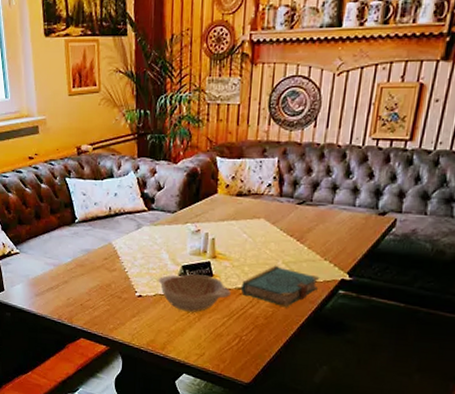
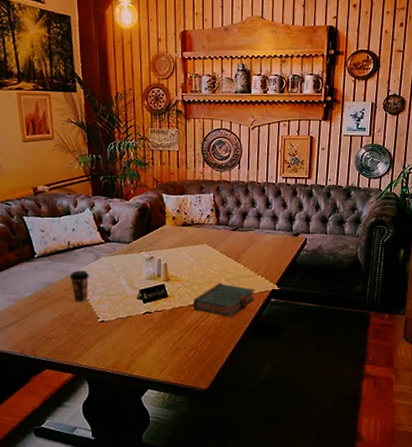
coffee cup: none [109,238,129,274] -> present [69,270,89,302]
decorative bowl: present [158,274,231,313] -> none [118,295,184,331]

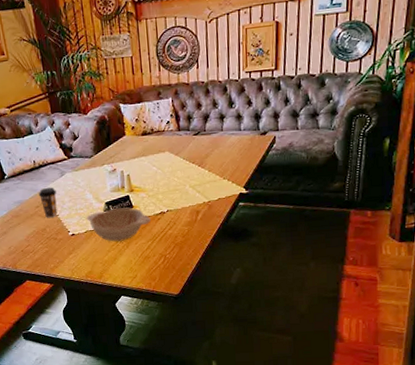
decorative bowl: none [118,295,184,331] -> present [86,207,151,242]
book: present [192,282,256,318] -> none [158,189,222,225]

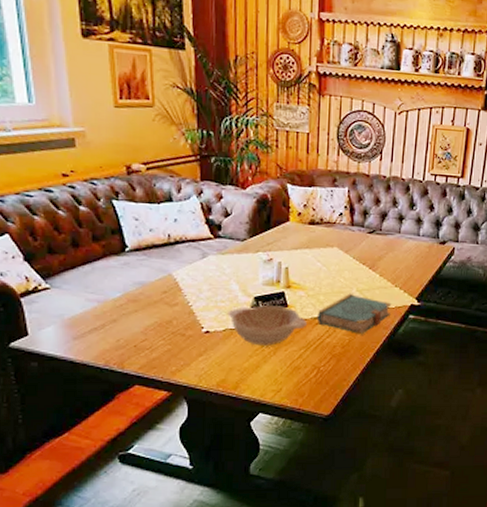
coffee cup: present [38,187,58,218] -> none [168,269,193,308]
book: none [158,189,222,225] -> present [316,293,392,335]

